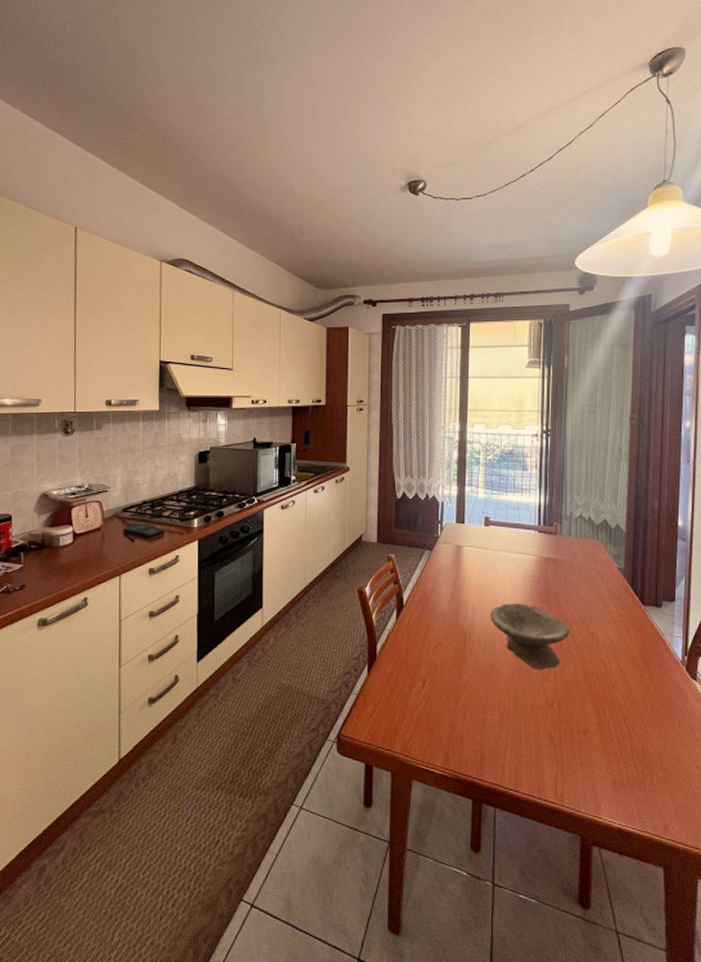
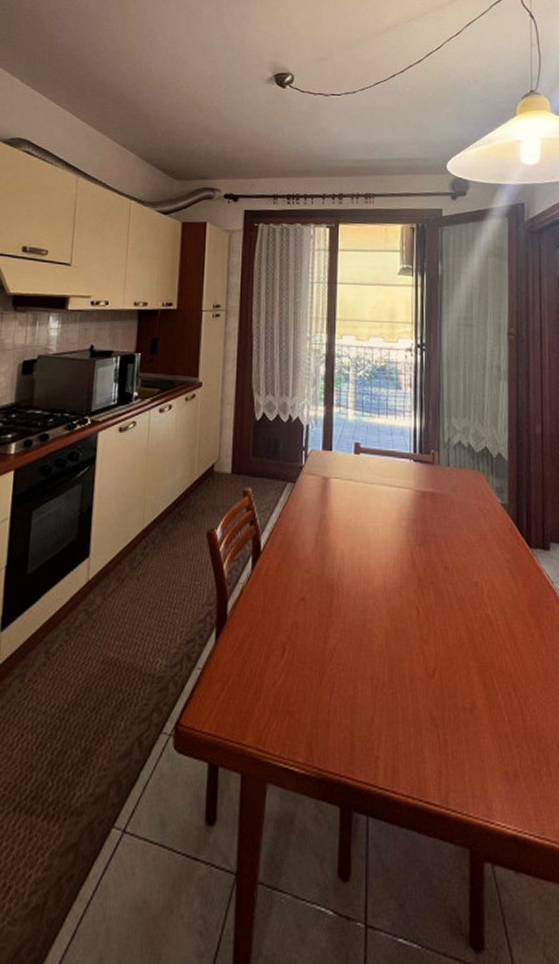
bowl: present [490,603,570,670] -> none [361,548,451,630]

